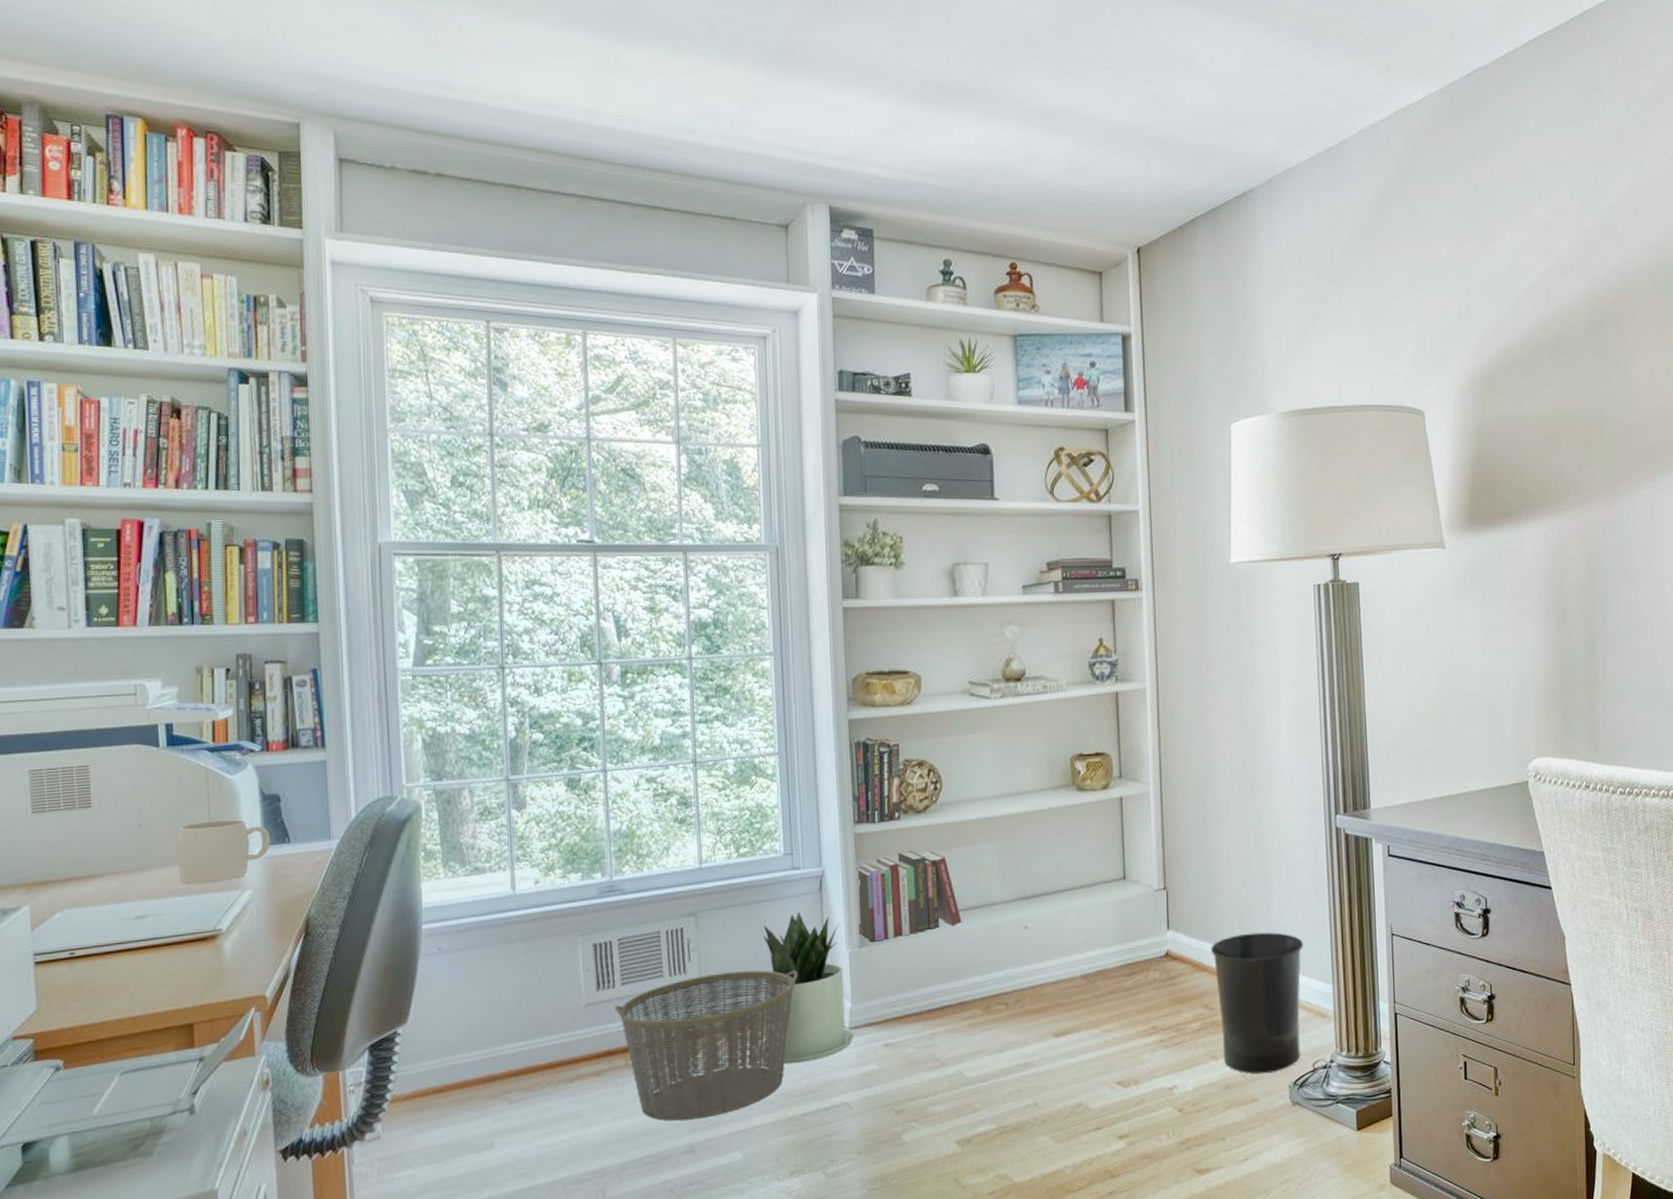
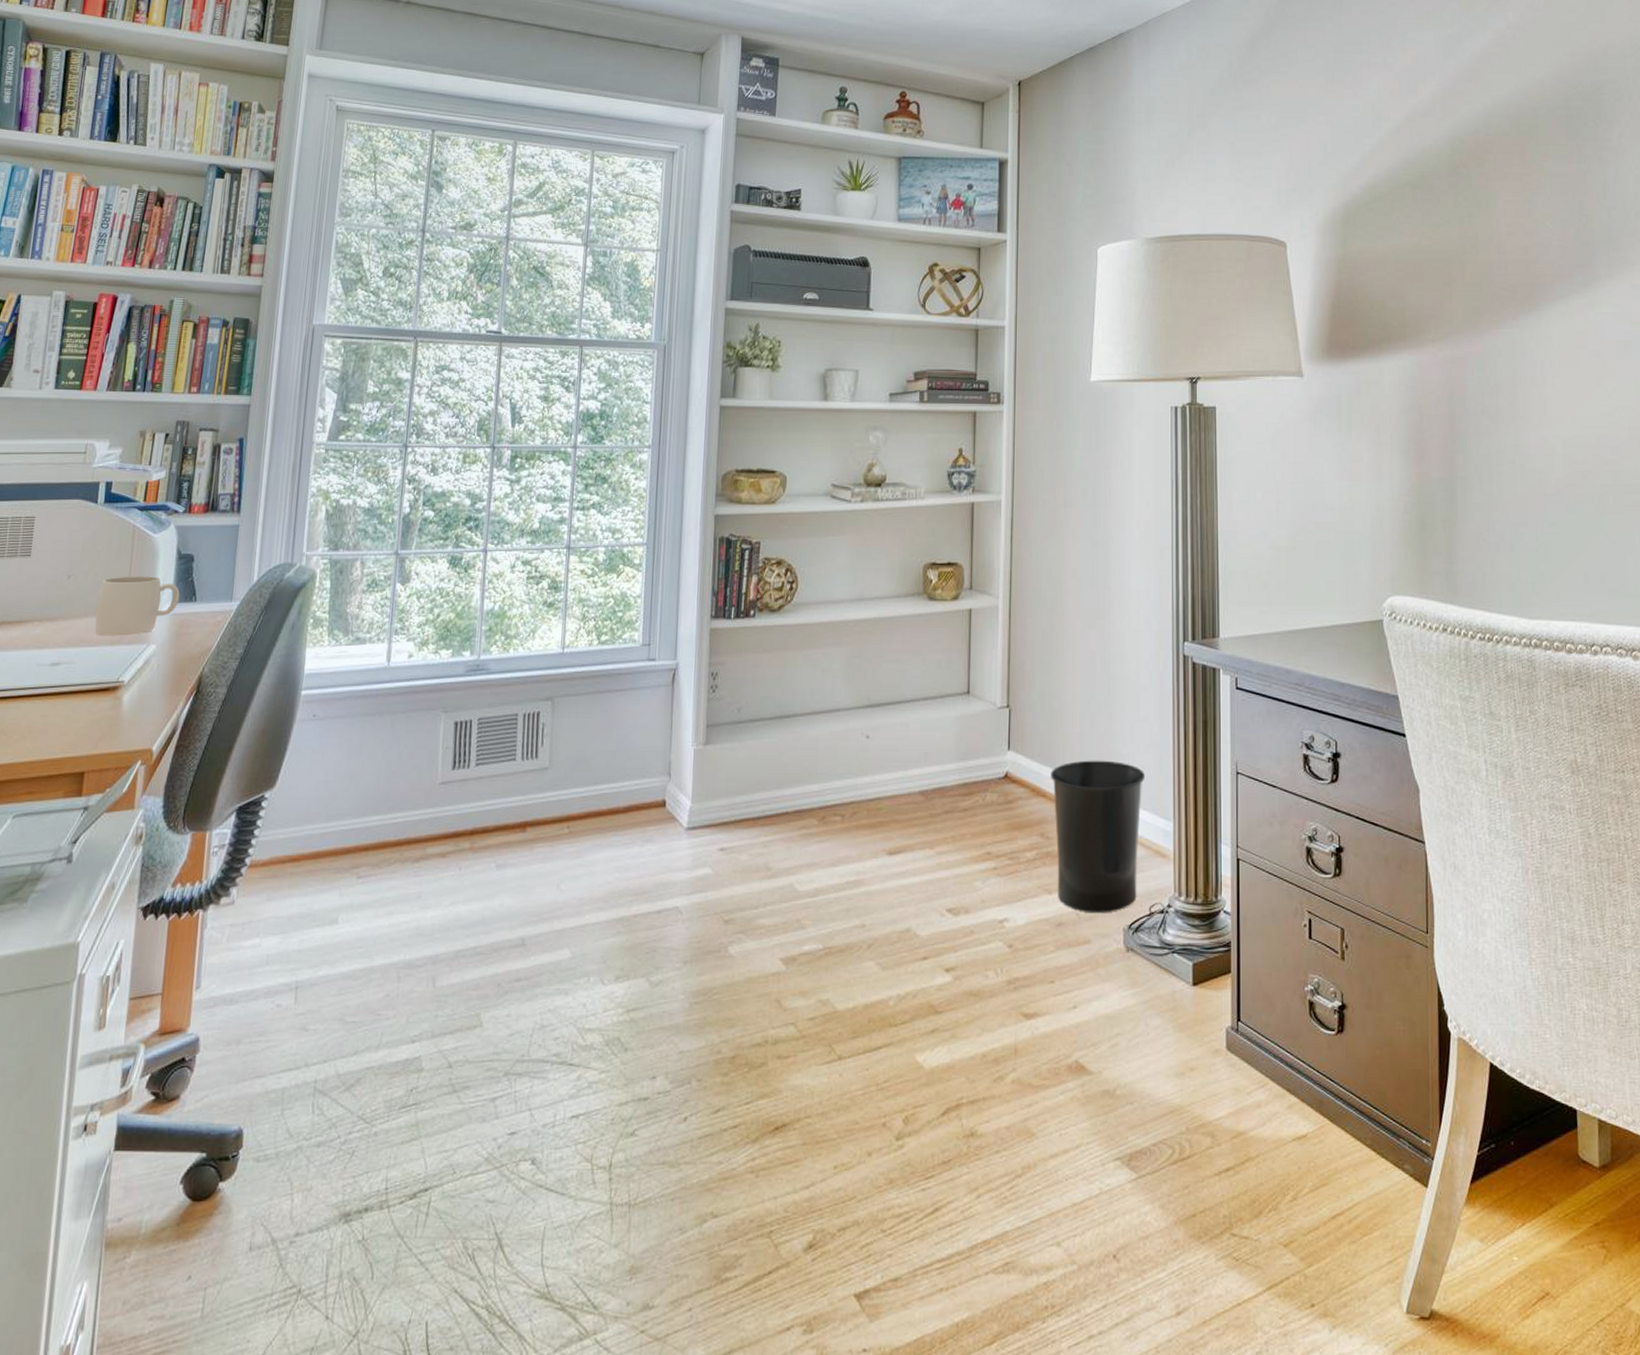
basket: present [614,970,798,1121] -> none [466,761,643,911]
planter: present [757,912,855,1065] -> none [596,705,692,861]
books: present [857,850,962,942] -> none [705,649,806,741]

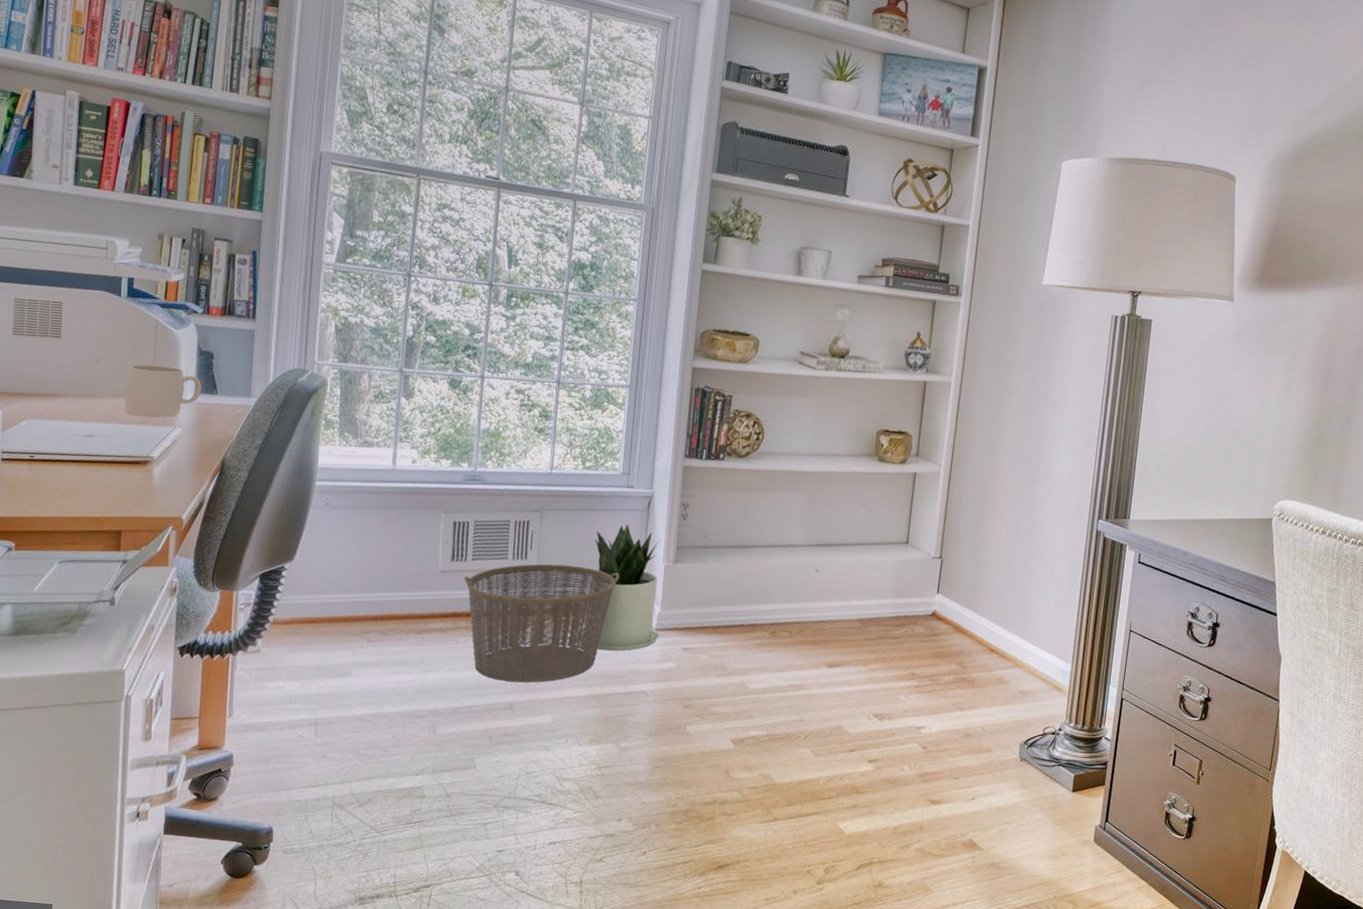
basket: none [466,761,643,911] -> present [464,564,620,683]
planter: none [596,705,692,861] -> present [577,525,661,652]
waste bin: present [1051,760,1145,912] -> none [968,608,1052,730]

